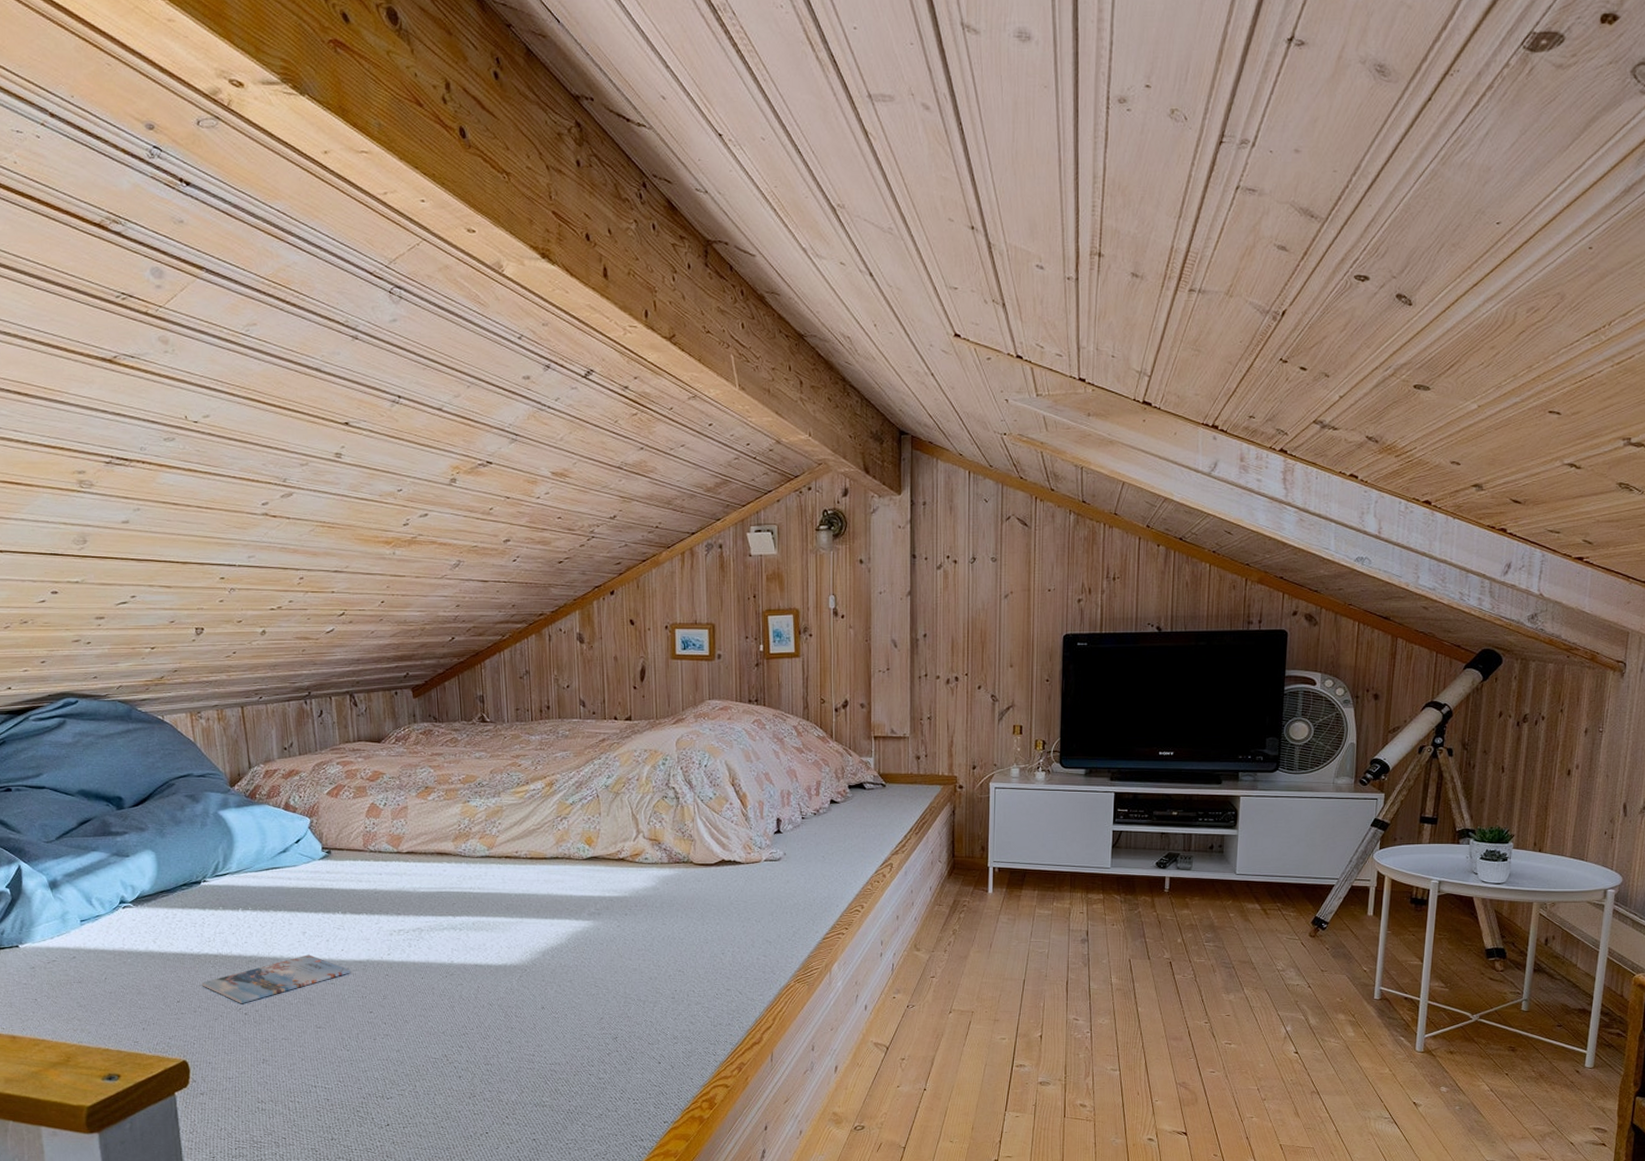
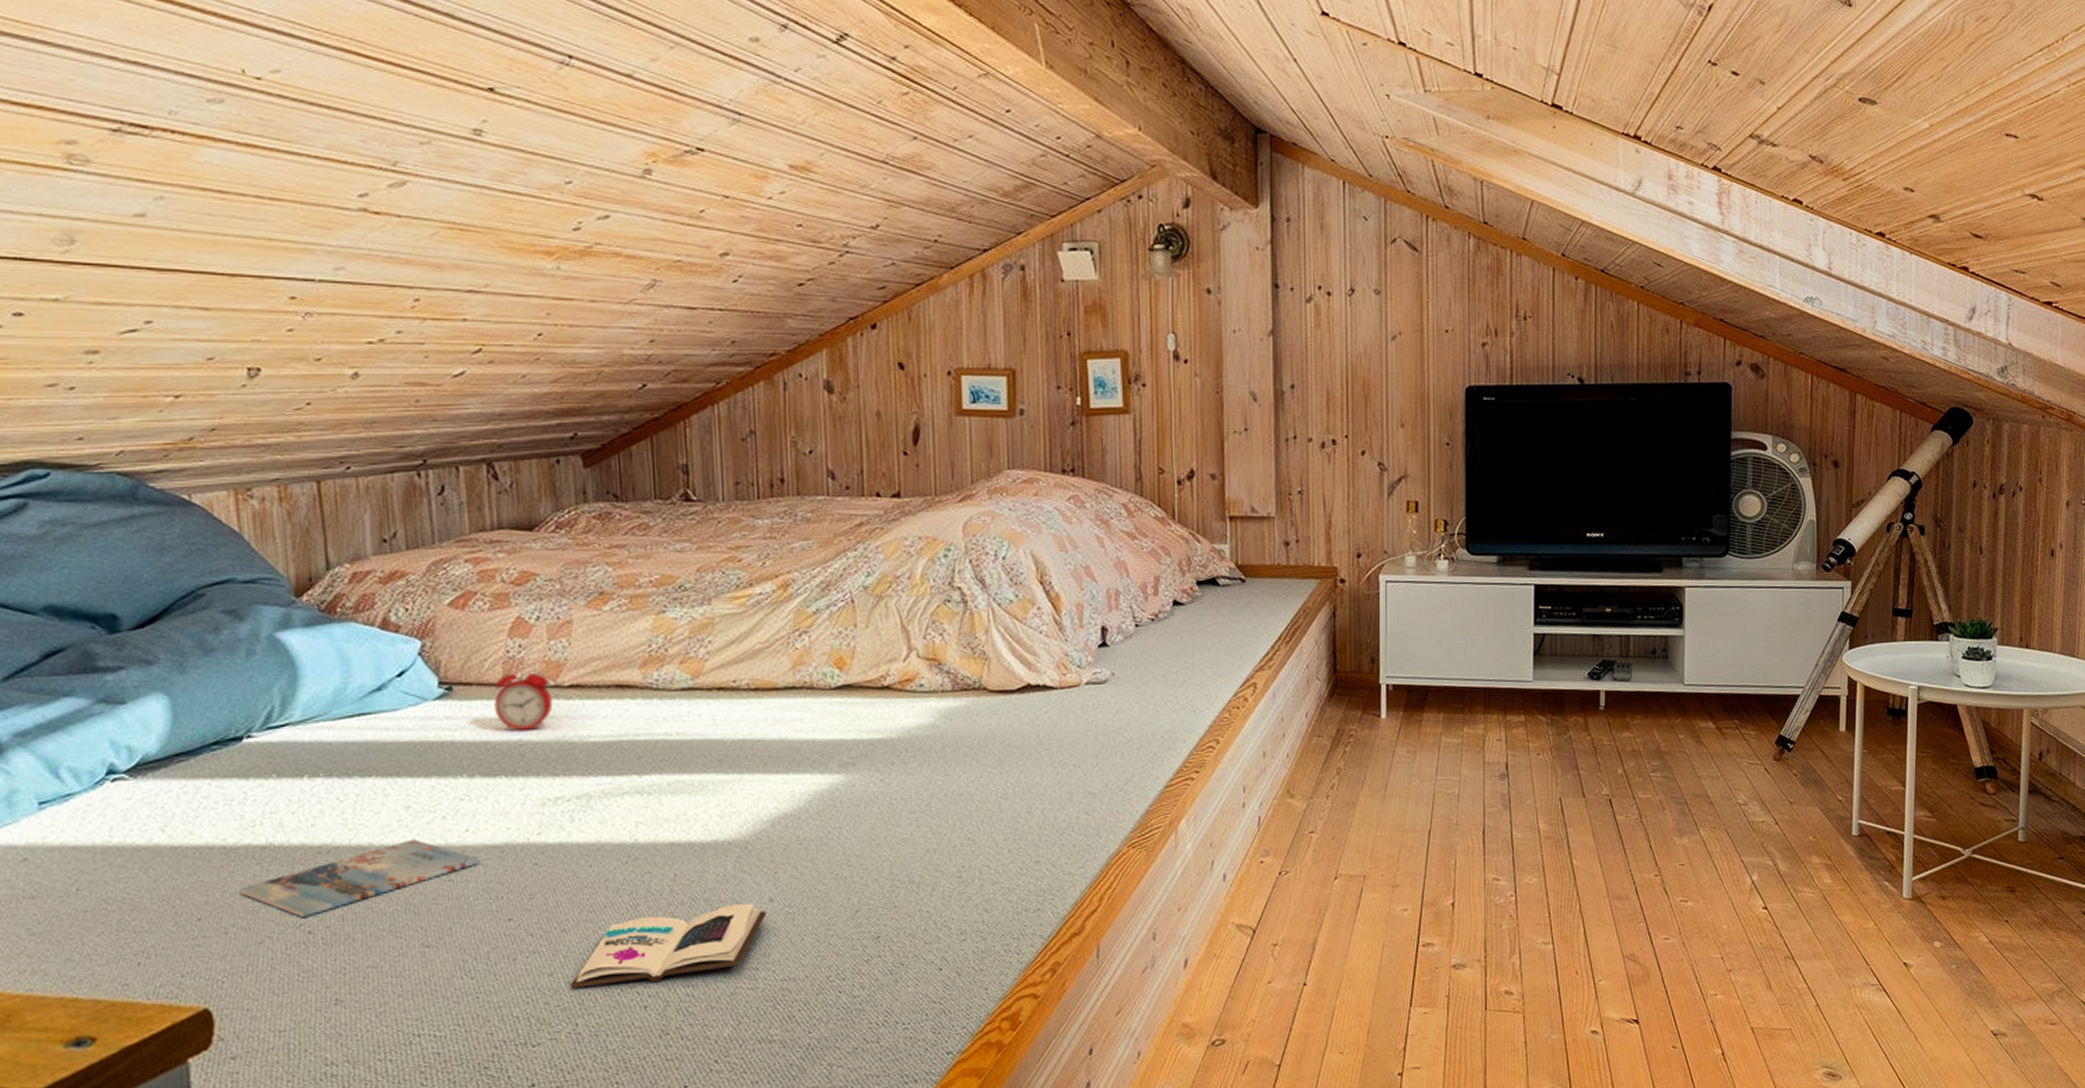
alarm clock: none [357,835,396,882] -> present [493,662,553,731]
book: none [411,1009,540,1061] -> present [571,903,767,989]

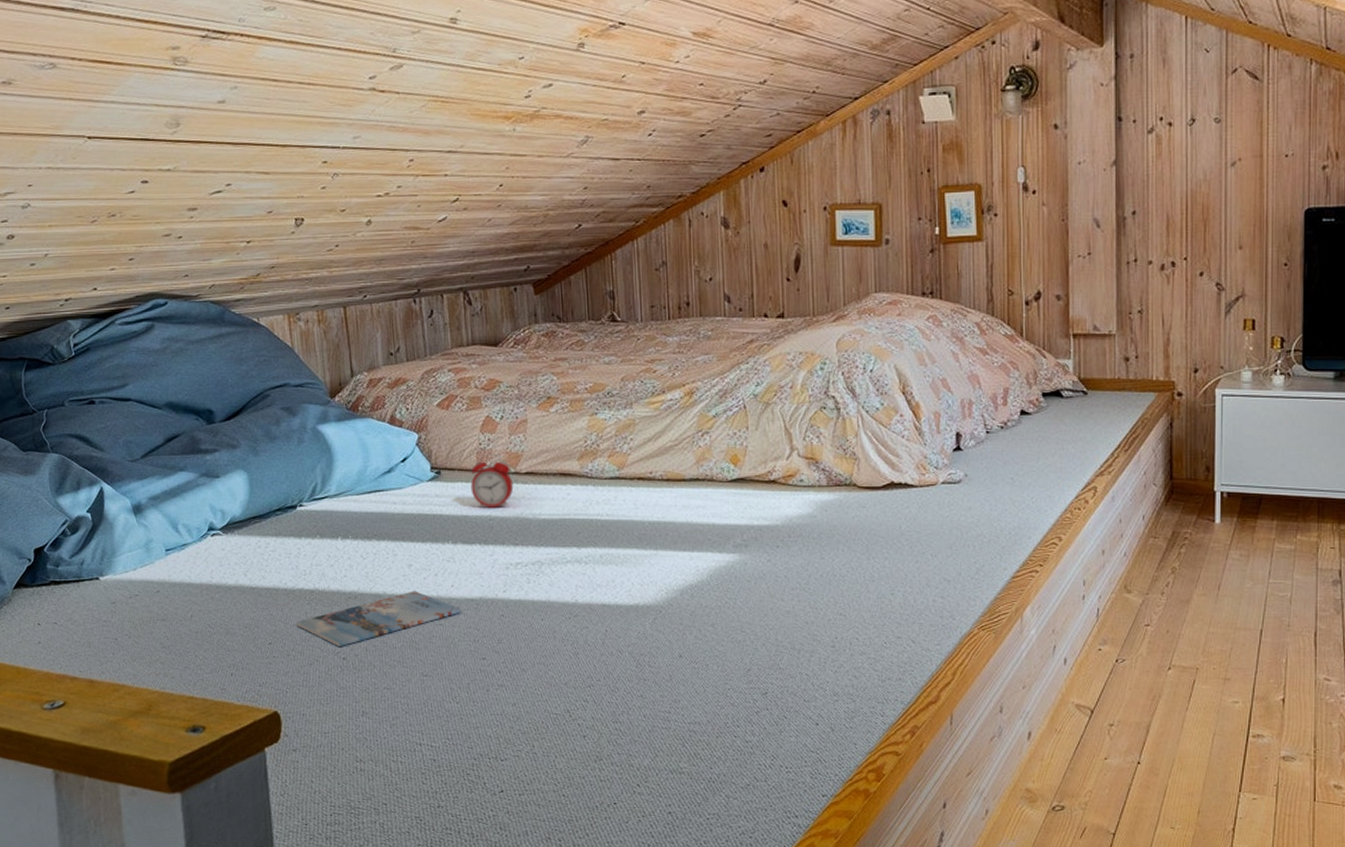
book: present [571,903,767,989] -> none [529,658,677,717]

